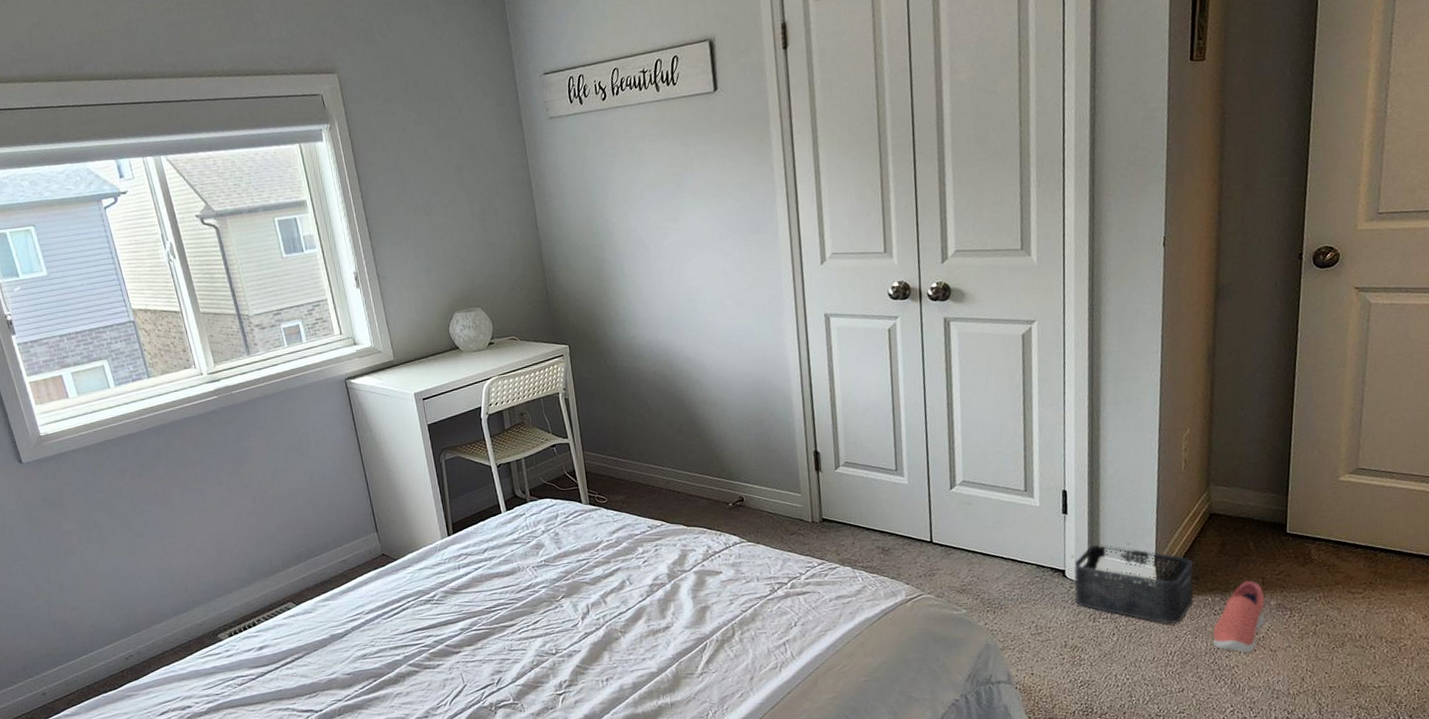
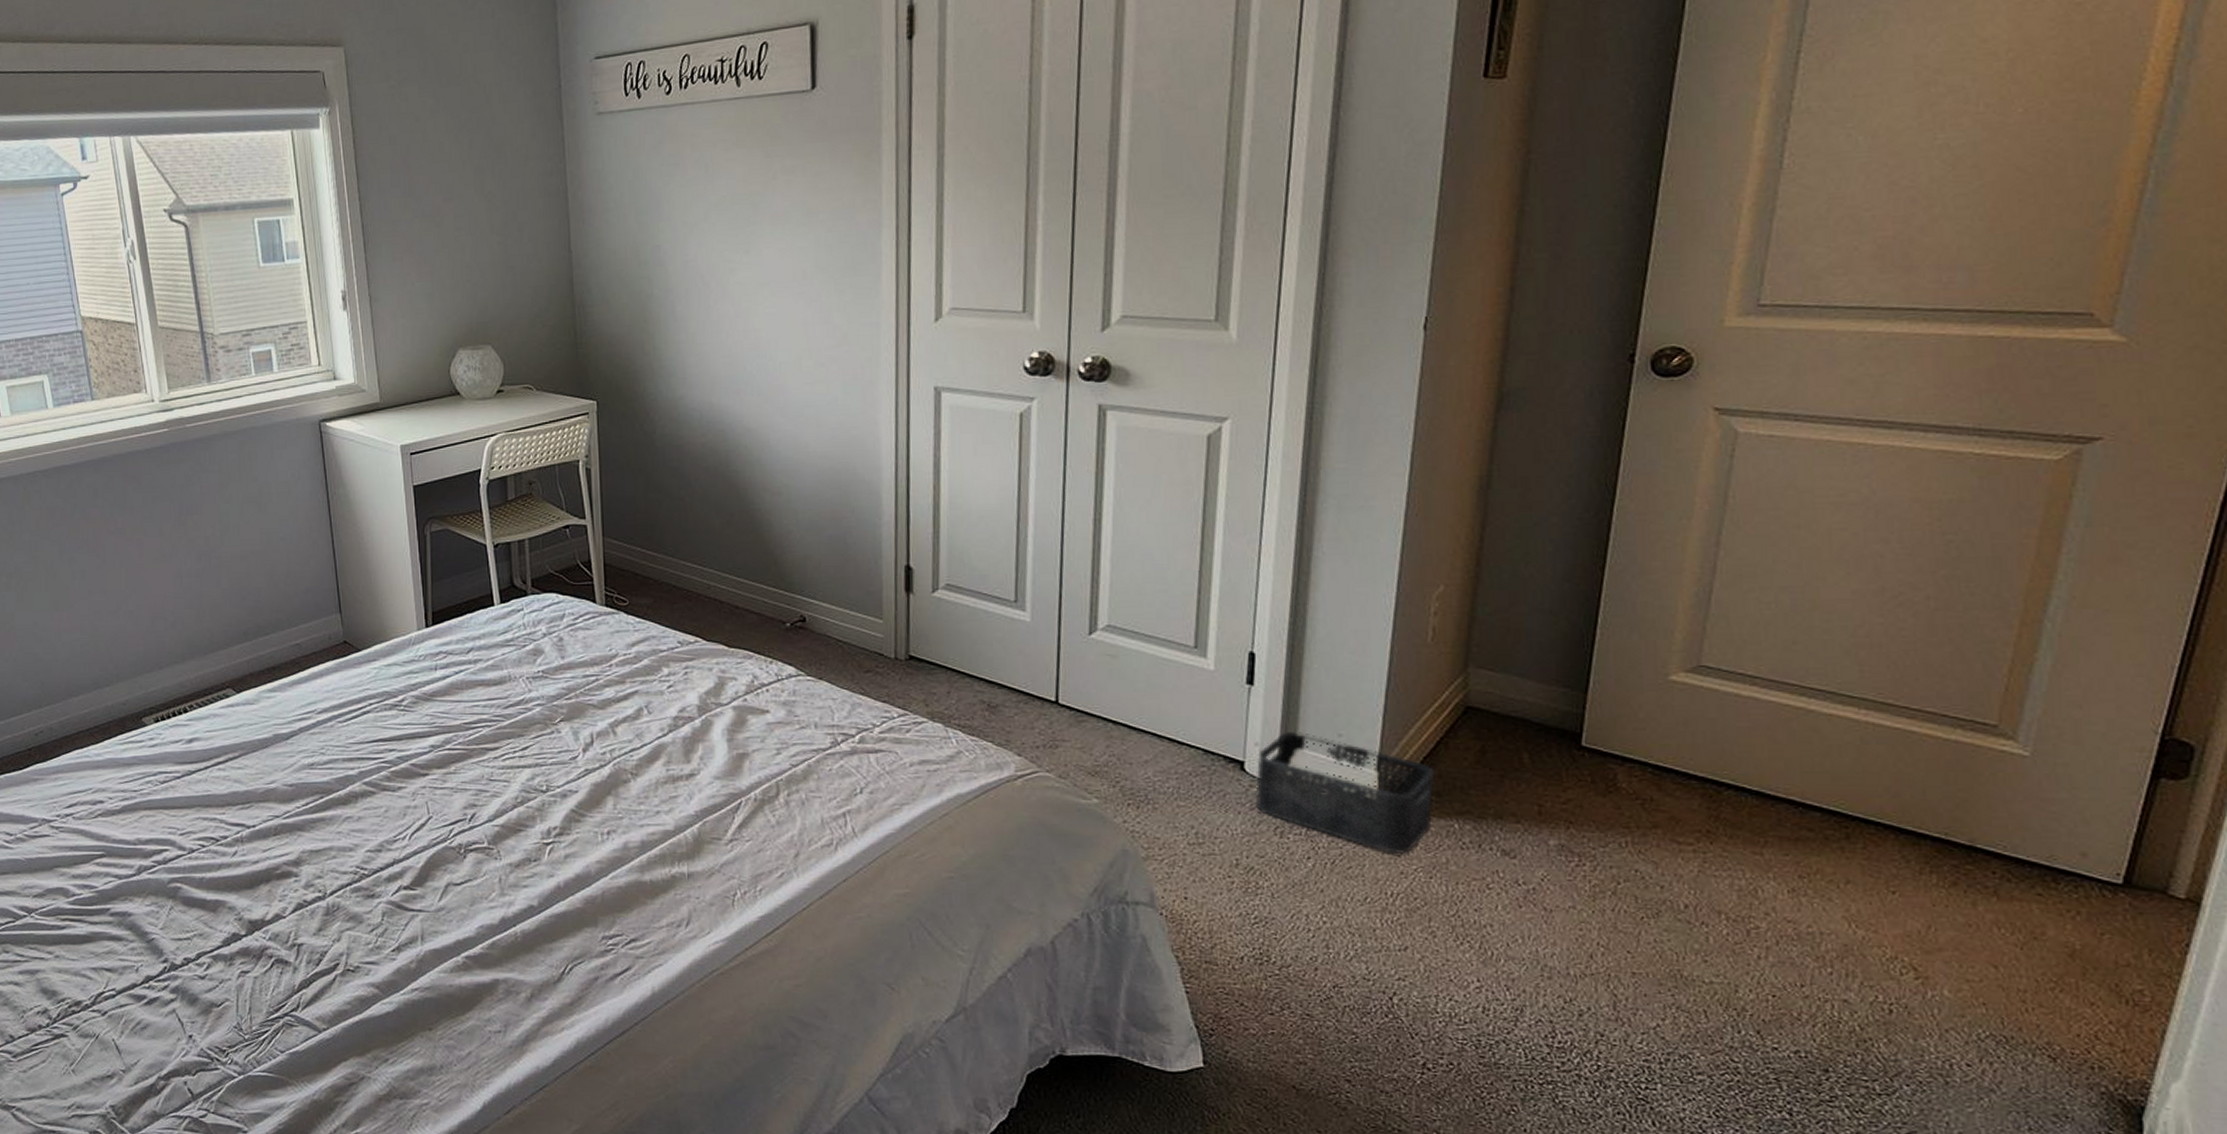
shoe: present [1212,580,1265,653] -> none [1456,806,1541,908]

